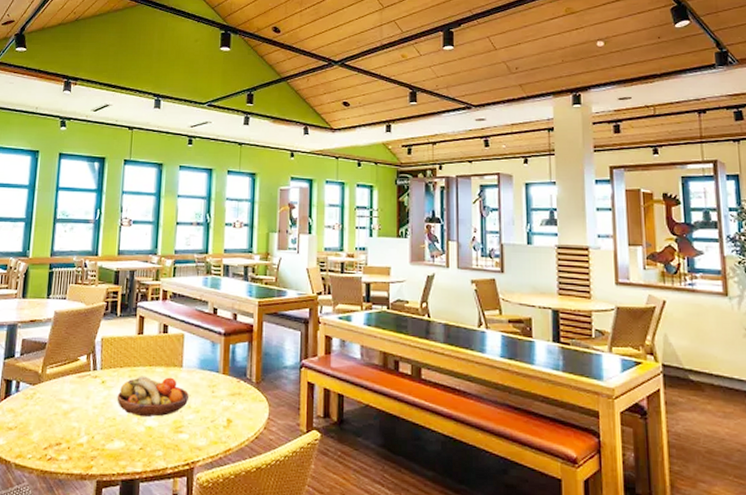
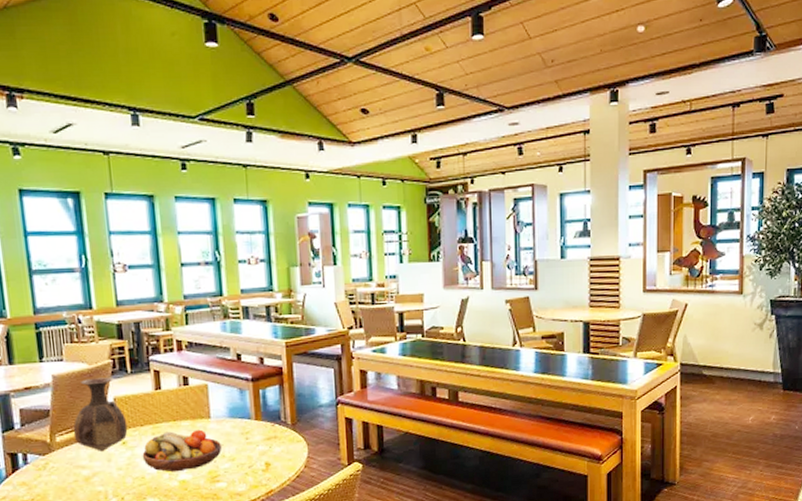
vase: none [62,317,109,389] -> present [73,377,128,453]

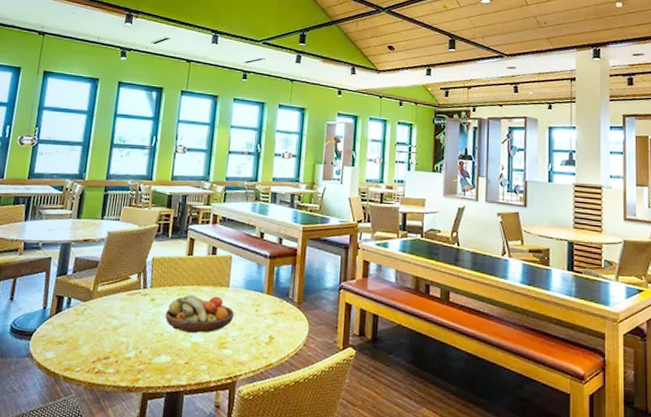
vase: present [73,377,128,453] -> none [113,238,159,306]

